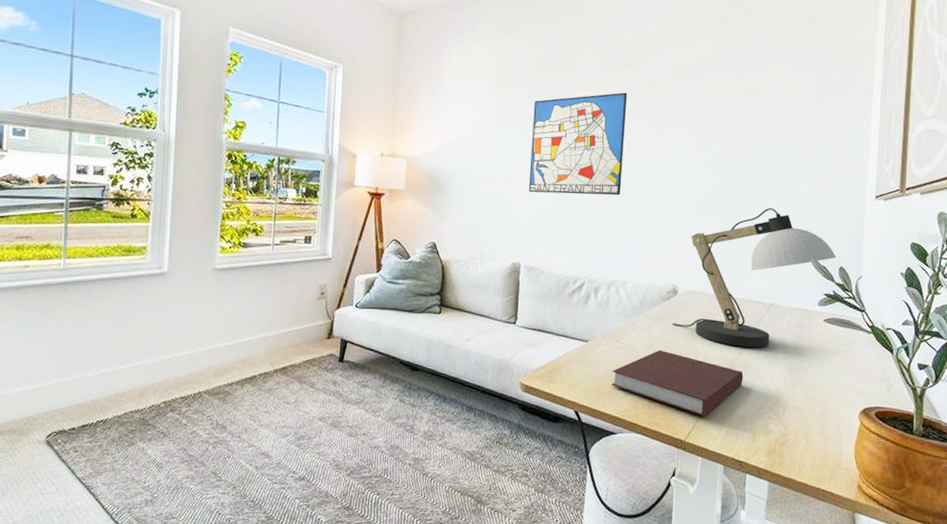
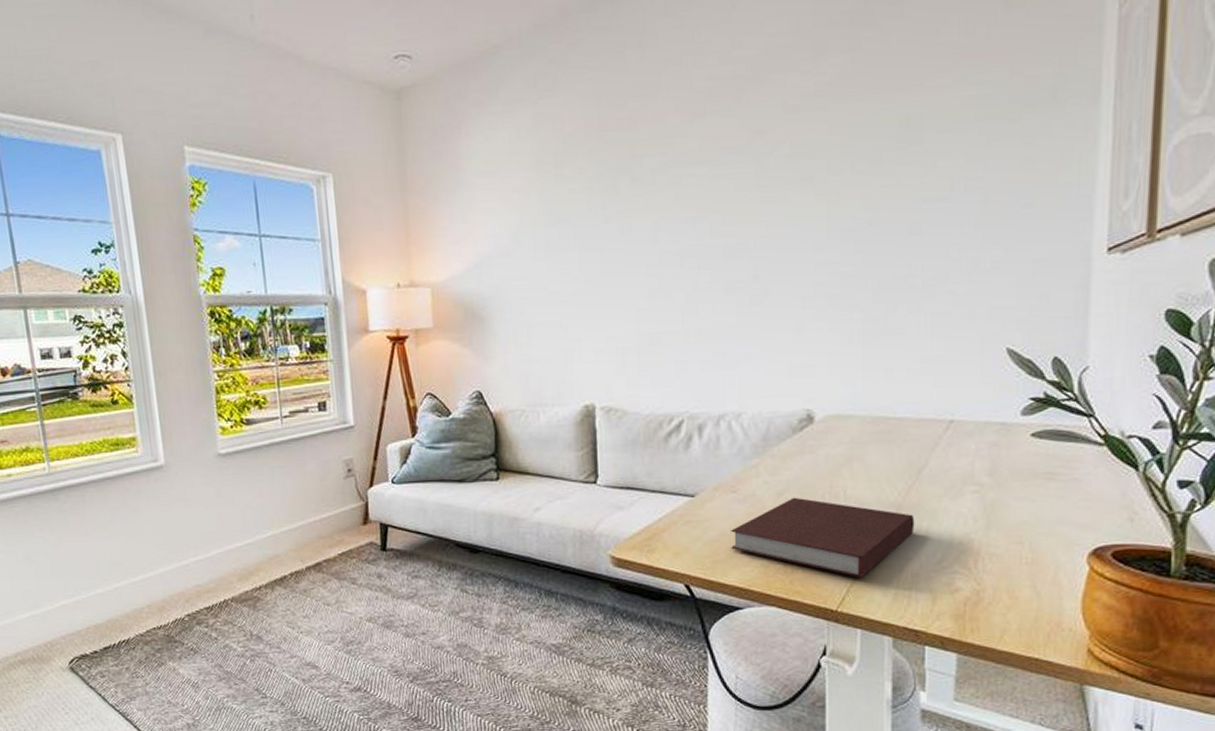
wall art: present [528,92,628,196] -> none [591,151,724,310]
desk lamp: present [672,208,837,348] -> none [809,287,1048,483]

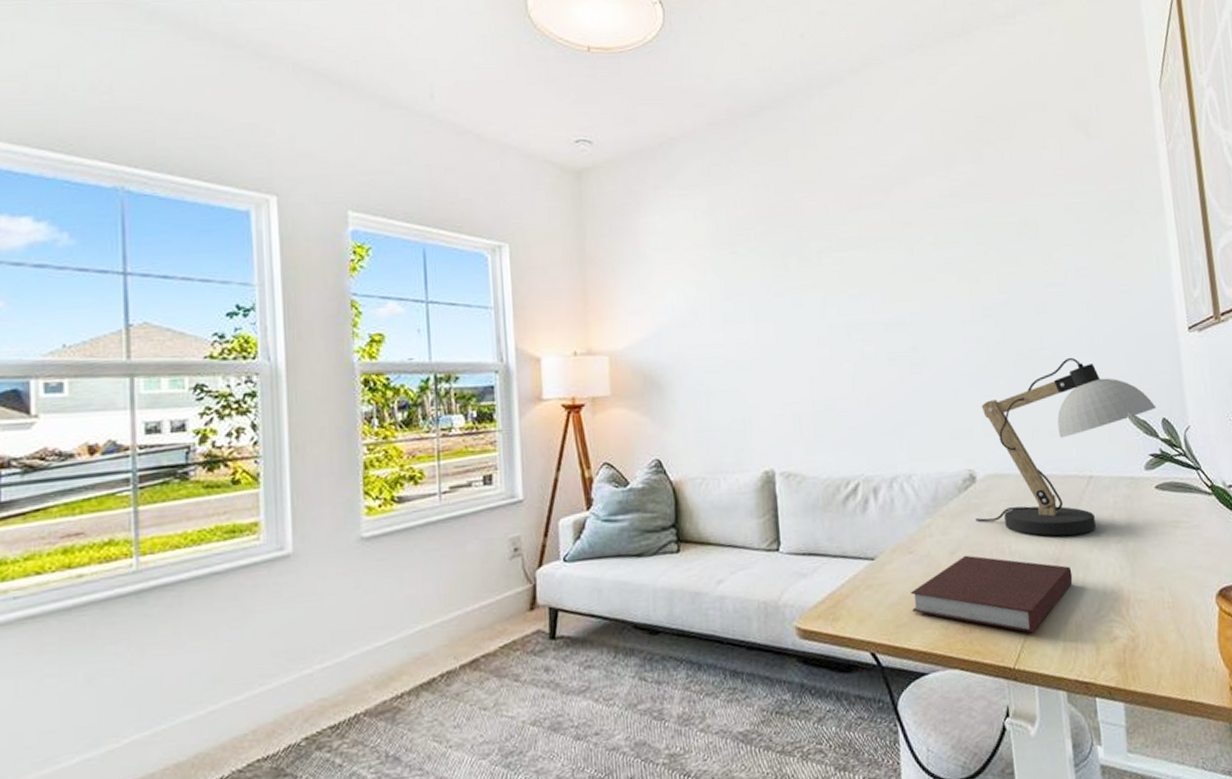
desk lamp: none [809,287,1048,483] -> present [976,358,1157,536]

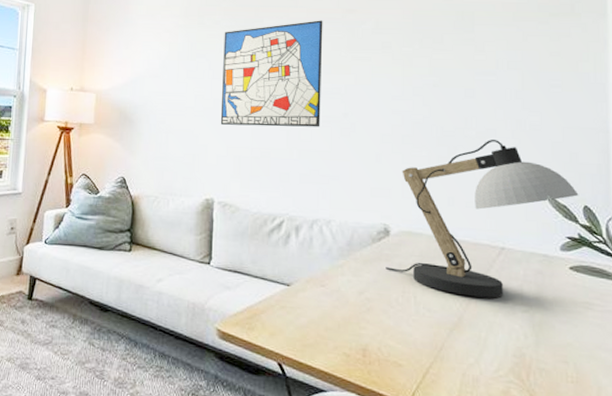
wall art: none [763,238,888,378] -> present [220,20,323,127]
notebook: present [910,555,1073,633] -> none [318,297,474,377]

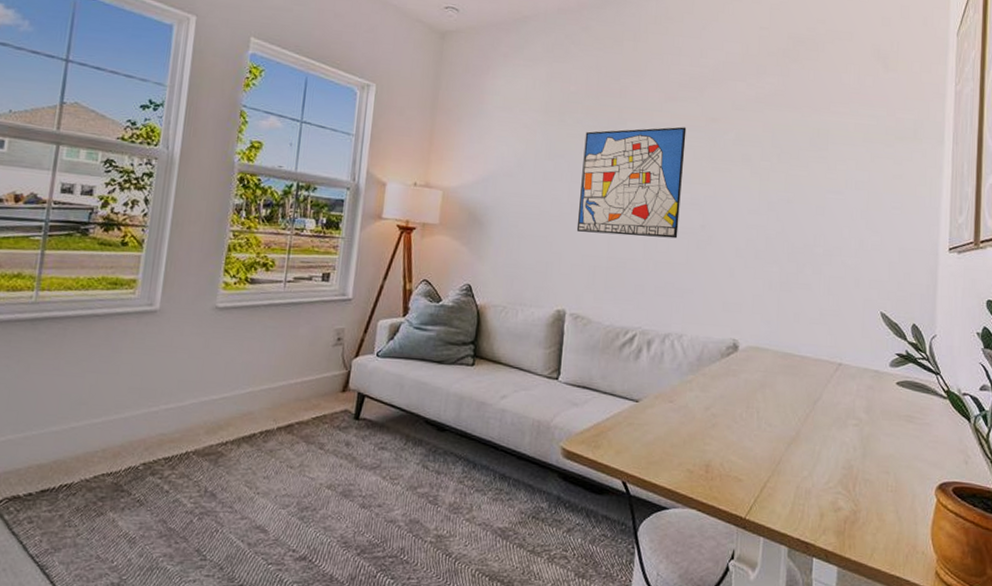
desk lamp: present [386,140,579,298] -> none [732,258,909,413]

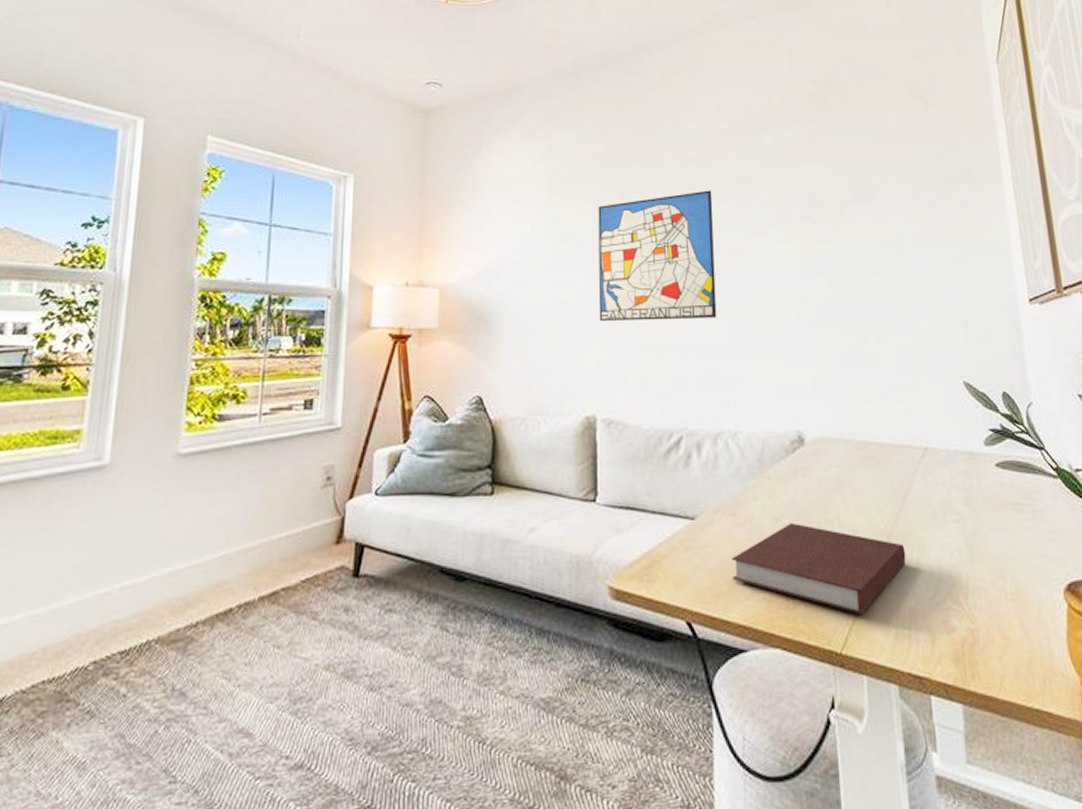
notebook: none [664,412,810,491] -> present [731,522,906,615]

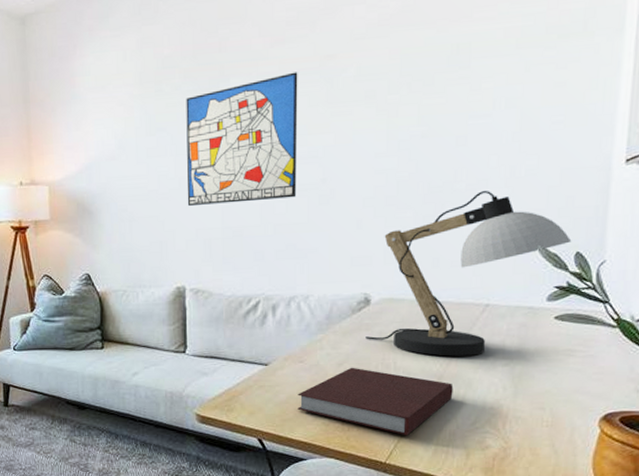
desk lamp: none [803,323,996,510] -> present [365,191,572,357]

